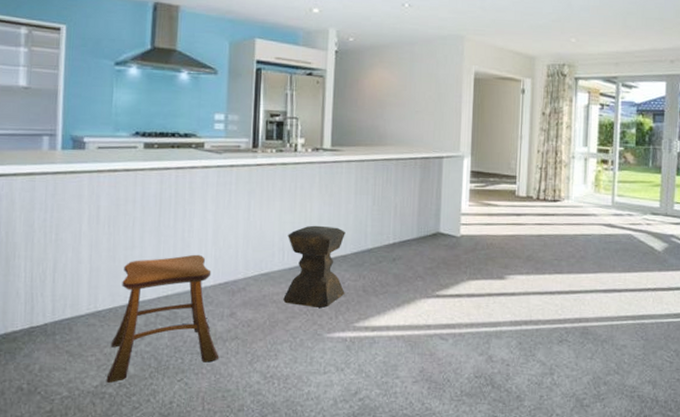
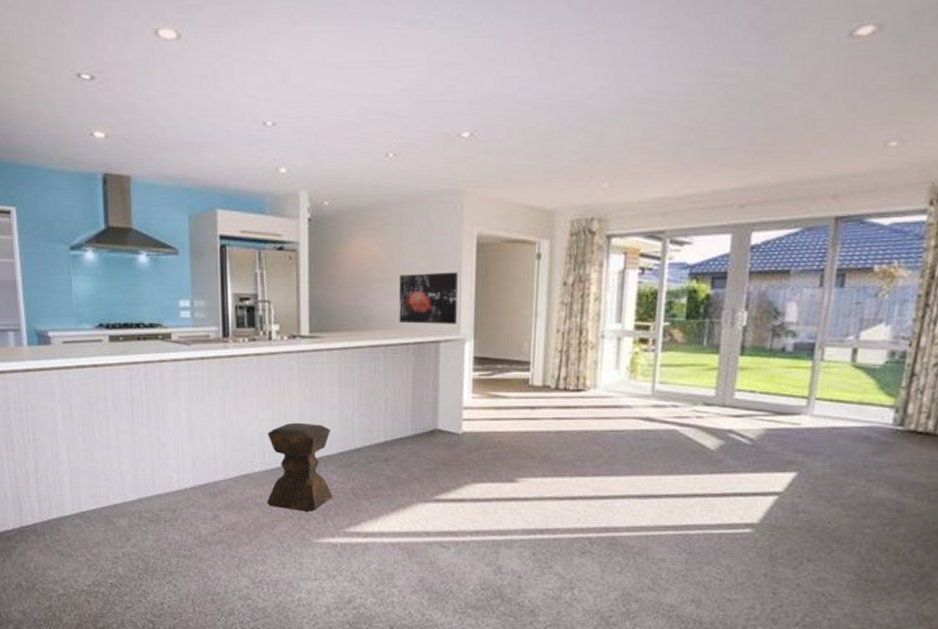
stool: present [106,254,219,383] -> none [97,454,206,582]
wall art: none [409,100,459,143] -> present [399,272,458,324]

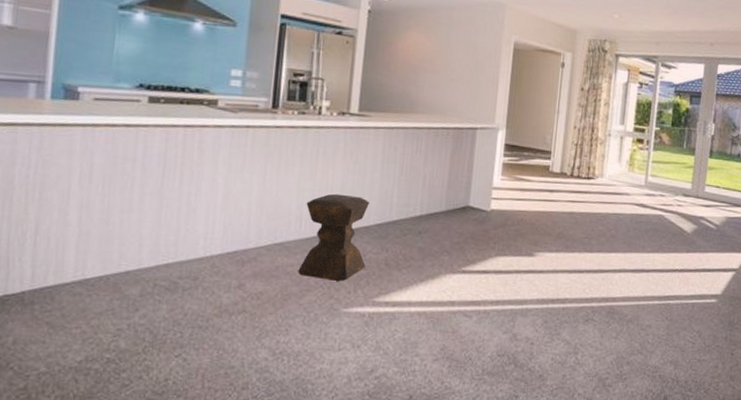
wall art: present [399,272,458,324] -> none [442,68,496,115]

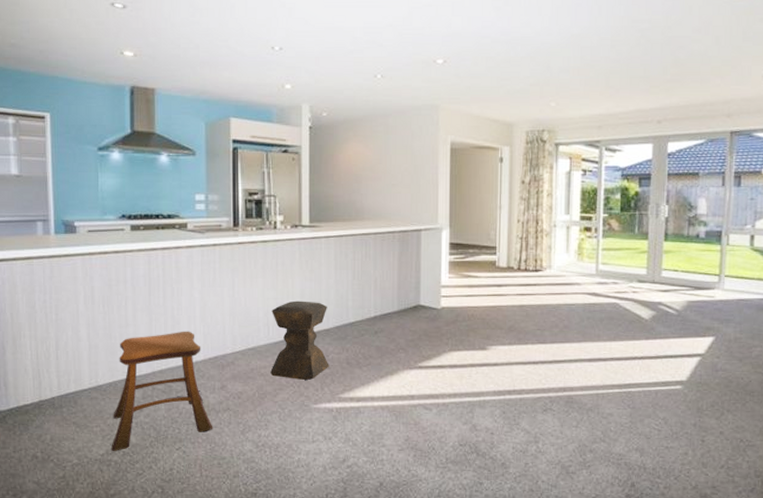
stool: none [92,220,224,358] -> present [111,331,213,451]

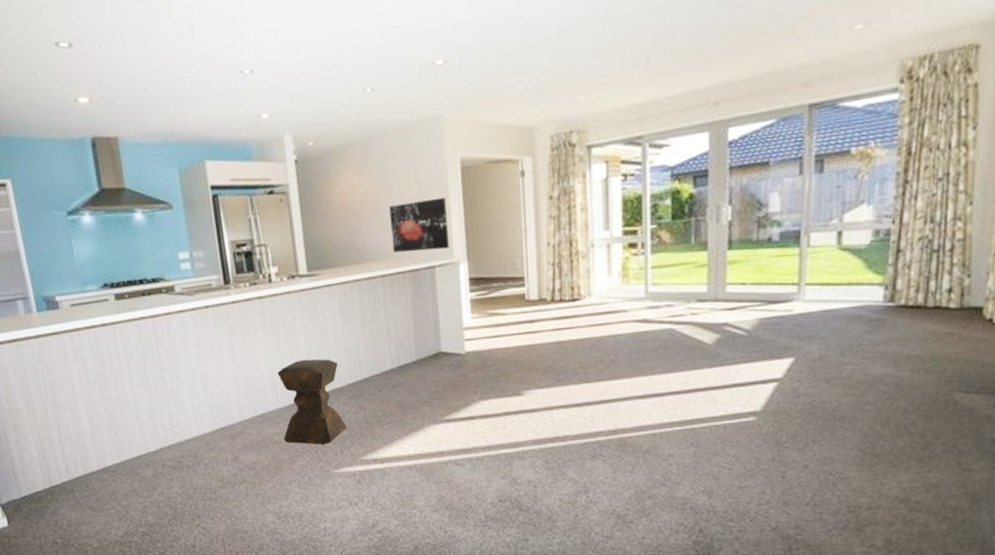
stool: present [111,331,213,451] -> none [122,402,231,532]
wall art: none [386,172,435,216] -> present [389,197,449,252]

